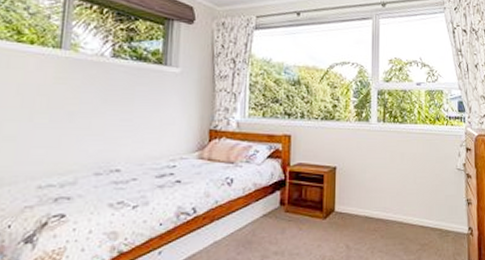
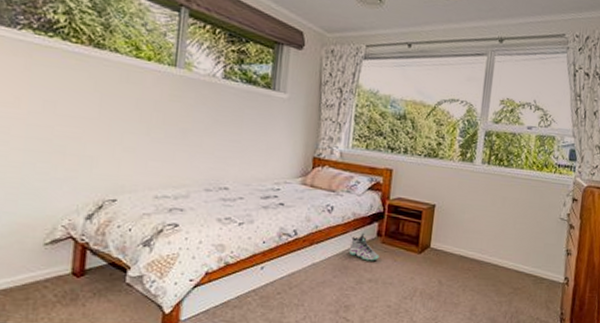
sneaker: none [251,203,284,233] -> present [348,232,380,261]

